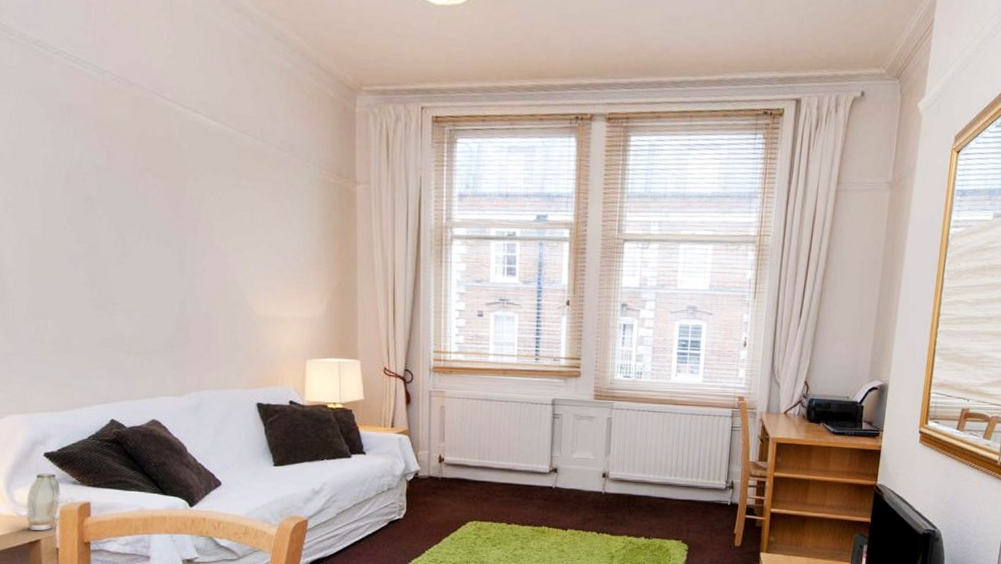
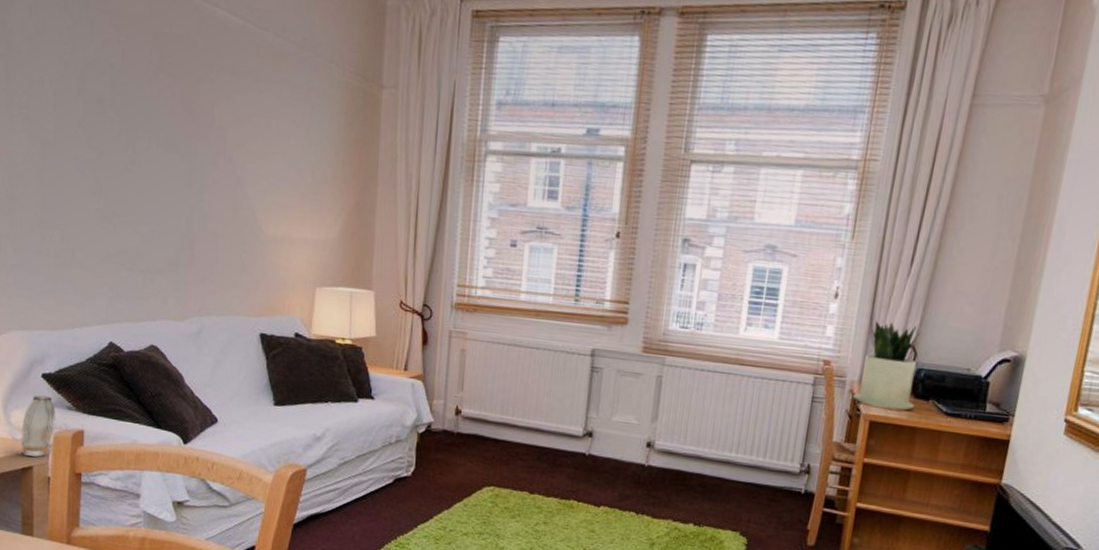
planter: none [763,363,811,433] -> present [853,320,921,411]

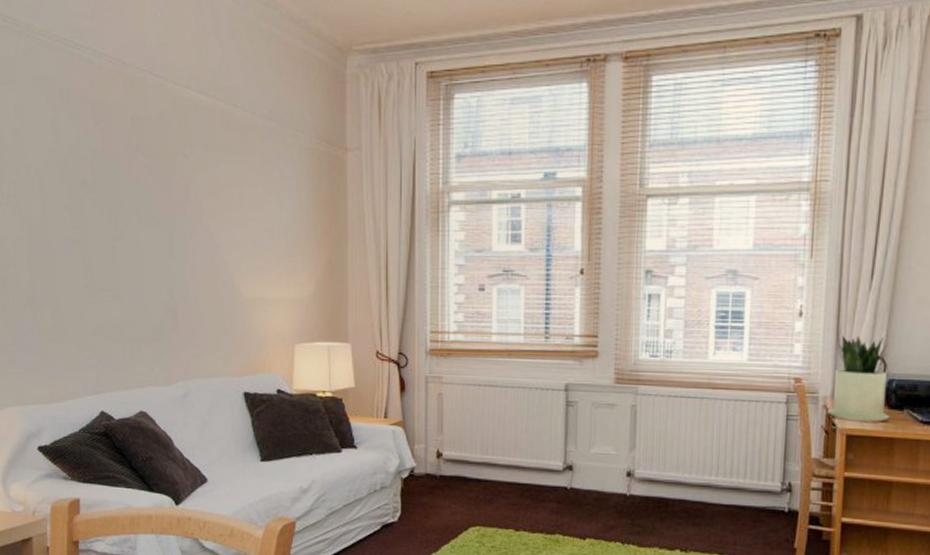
vase: present [21,395,55,457] -> none [20,467,52,529]

